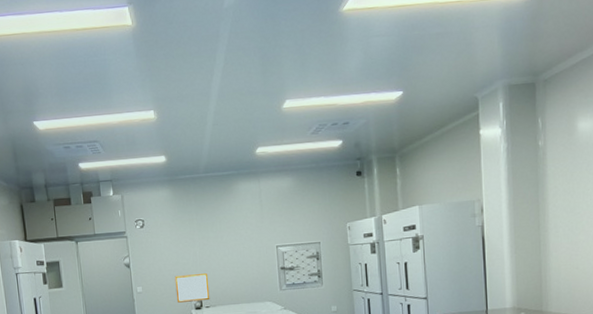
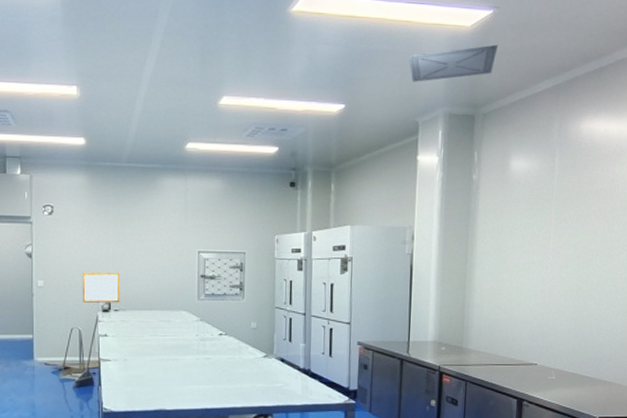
ceiling vent: none [462,9,554,59] -> present [409,44,498,82]

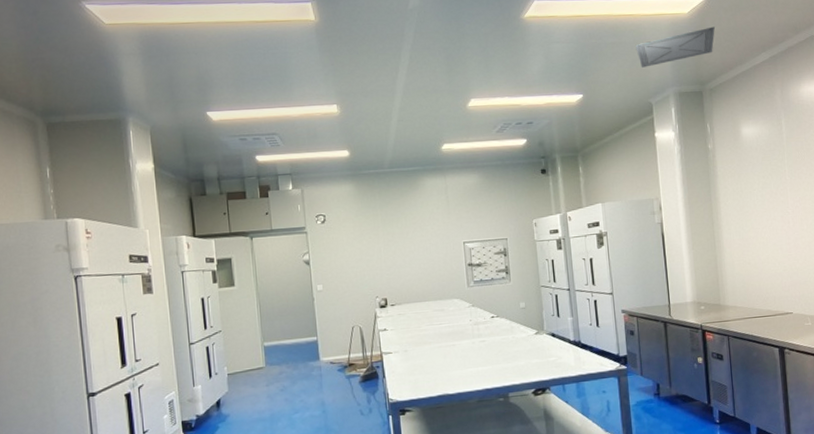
writing board: present [82,272,120,303] -> none [358,270,395,301]

